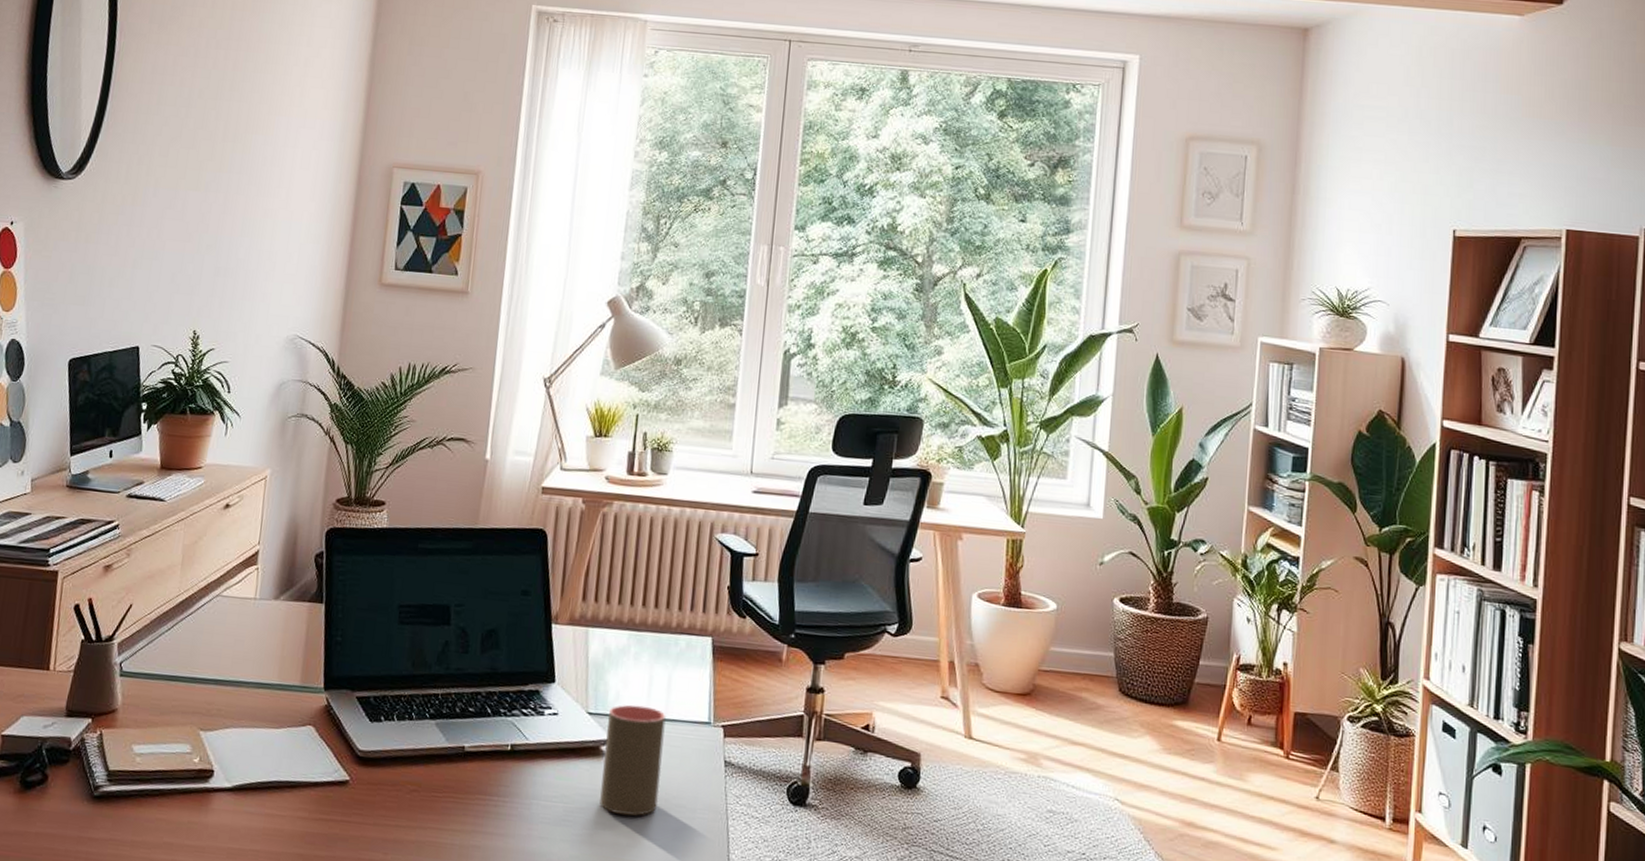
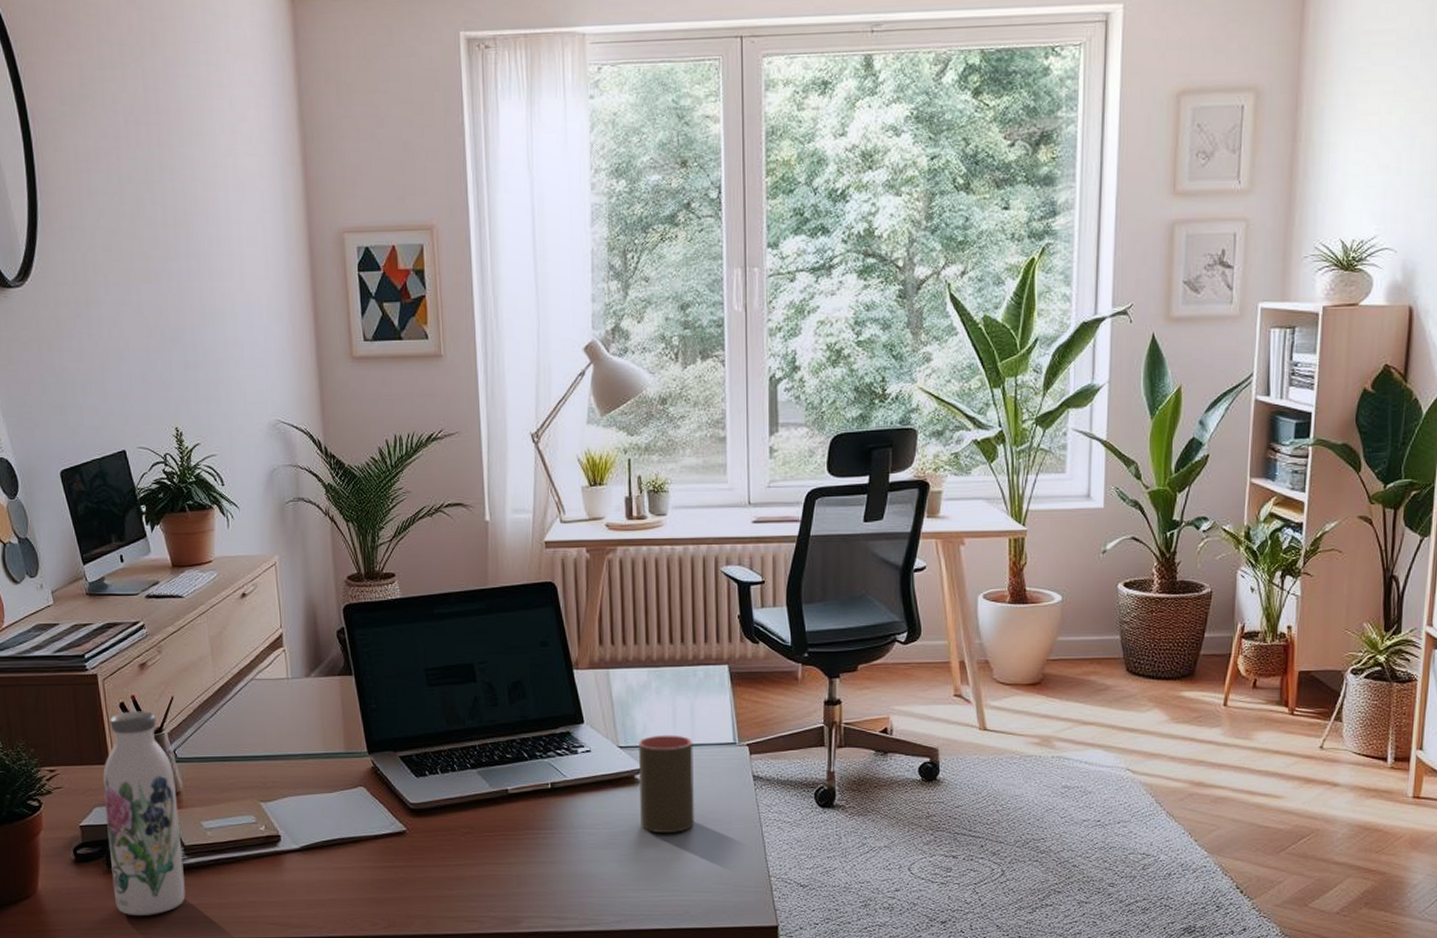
water bottle: none [19,614,115,847] -> present [103,711,185,915]

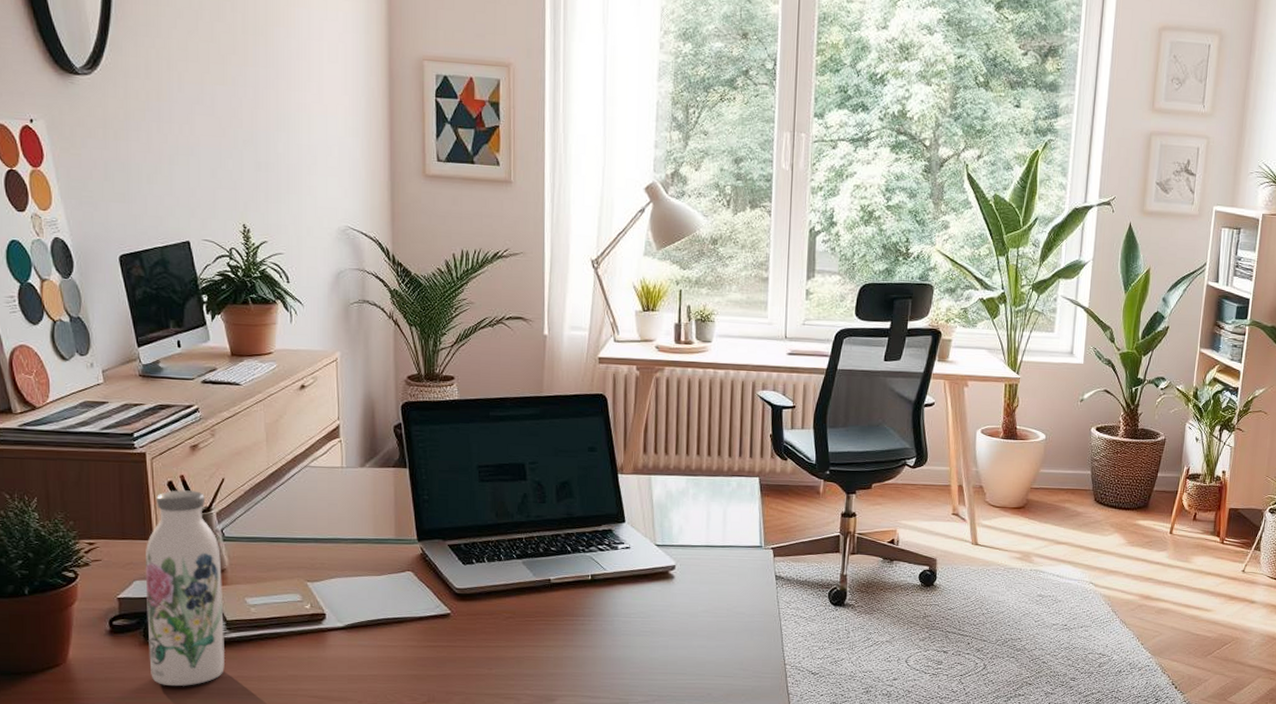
cup: present [639,735,695,833] -> none [672,536,724,623]

